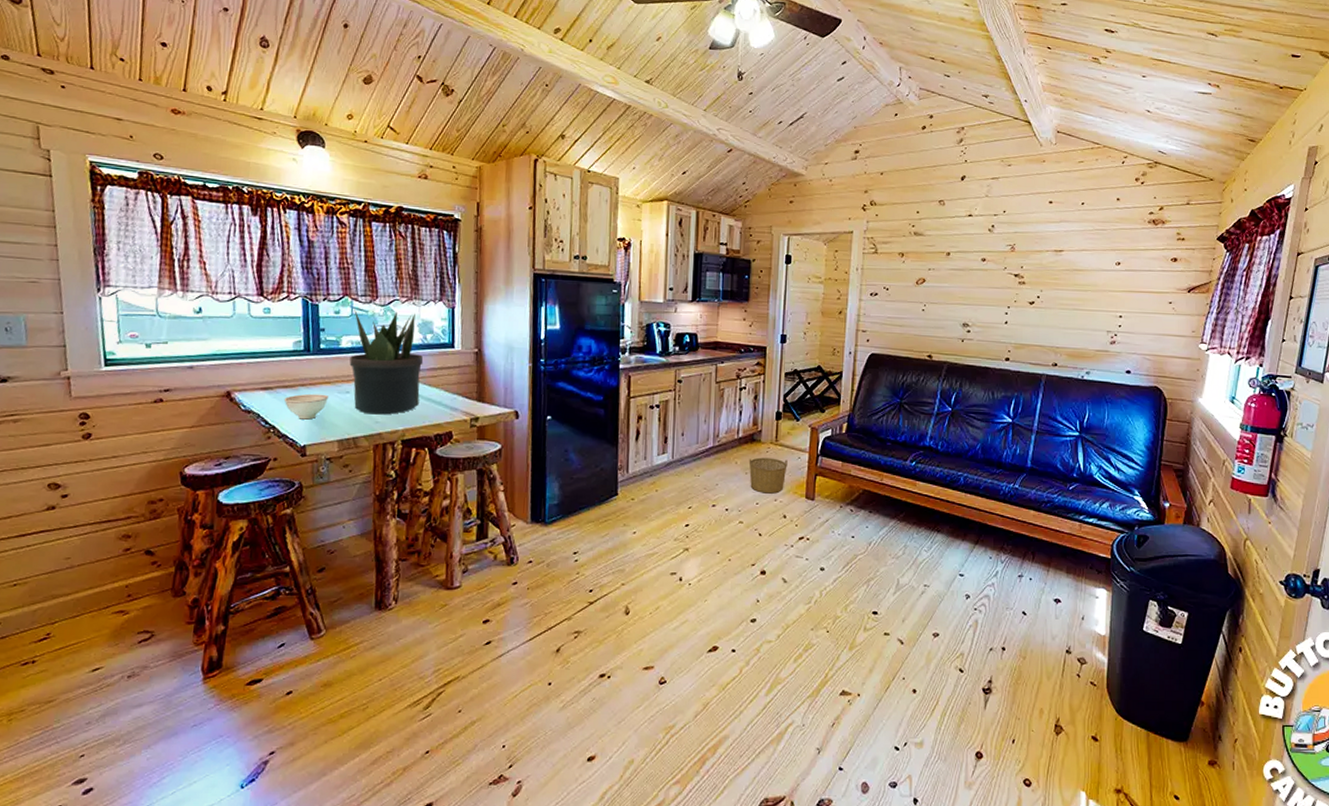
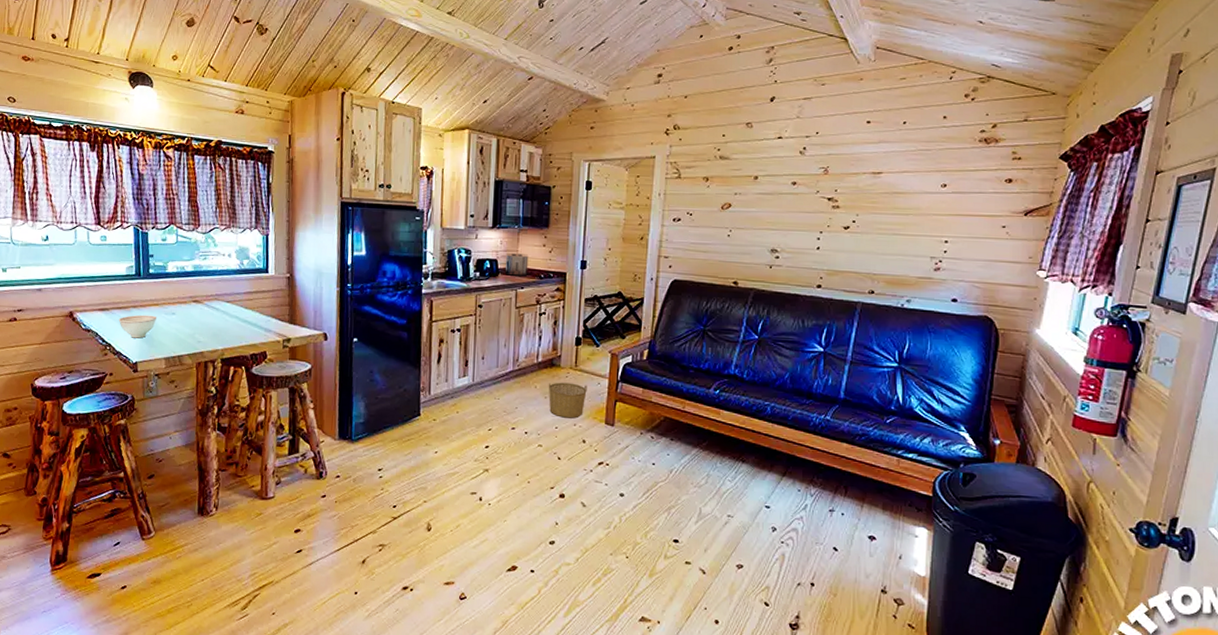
planter: present [349,309,424,415] -> none [175,236,241,335]
toaster: none [704,327,729,351] -> present [504,253,529,276]

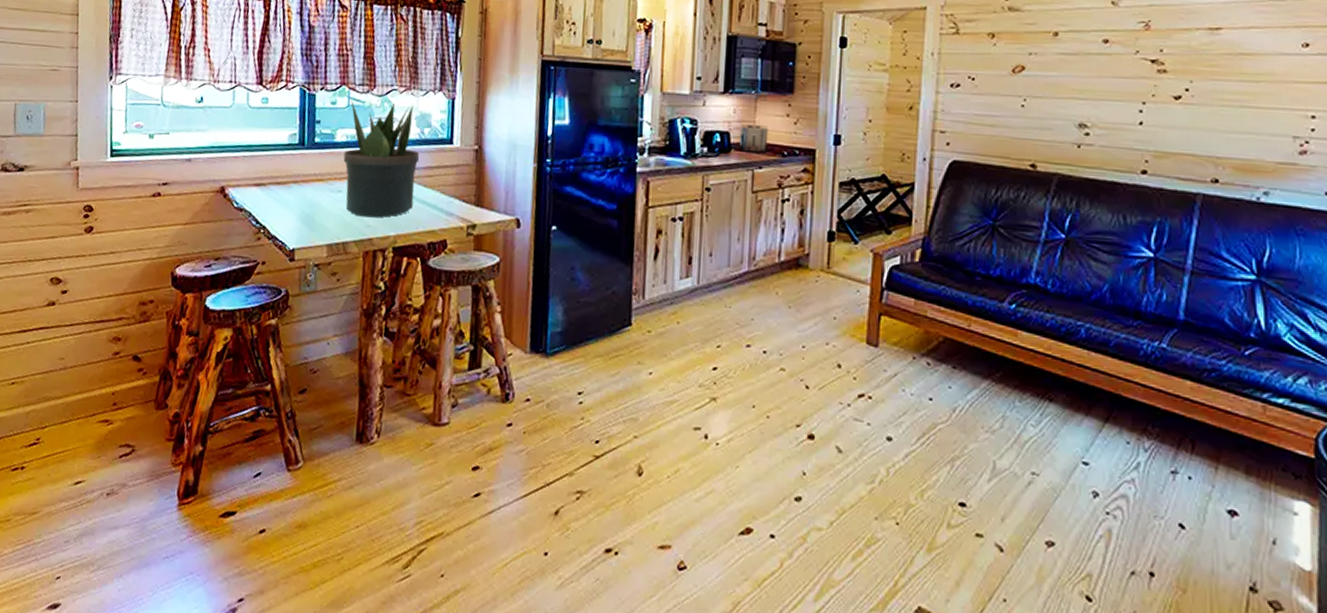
bowl: present [118,314,156,339] -> none [276,191,320,221]
planter: none [175,236,241,335] -> present [343,99,420,218]
basket: present [548,382,587,419] -> none [792,287,843,336]

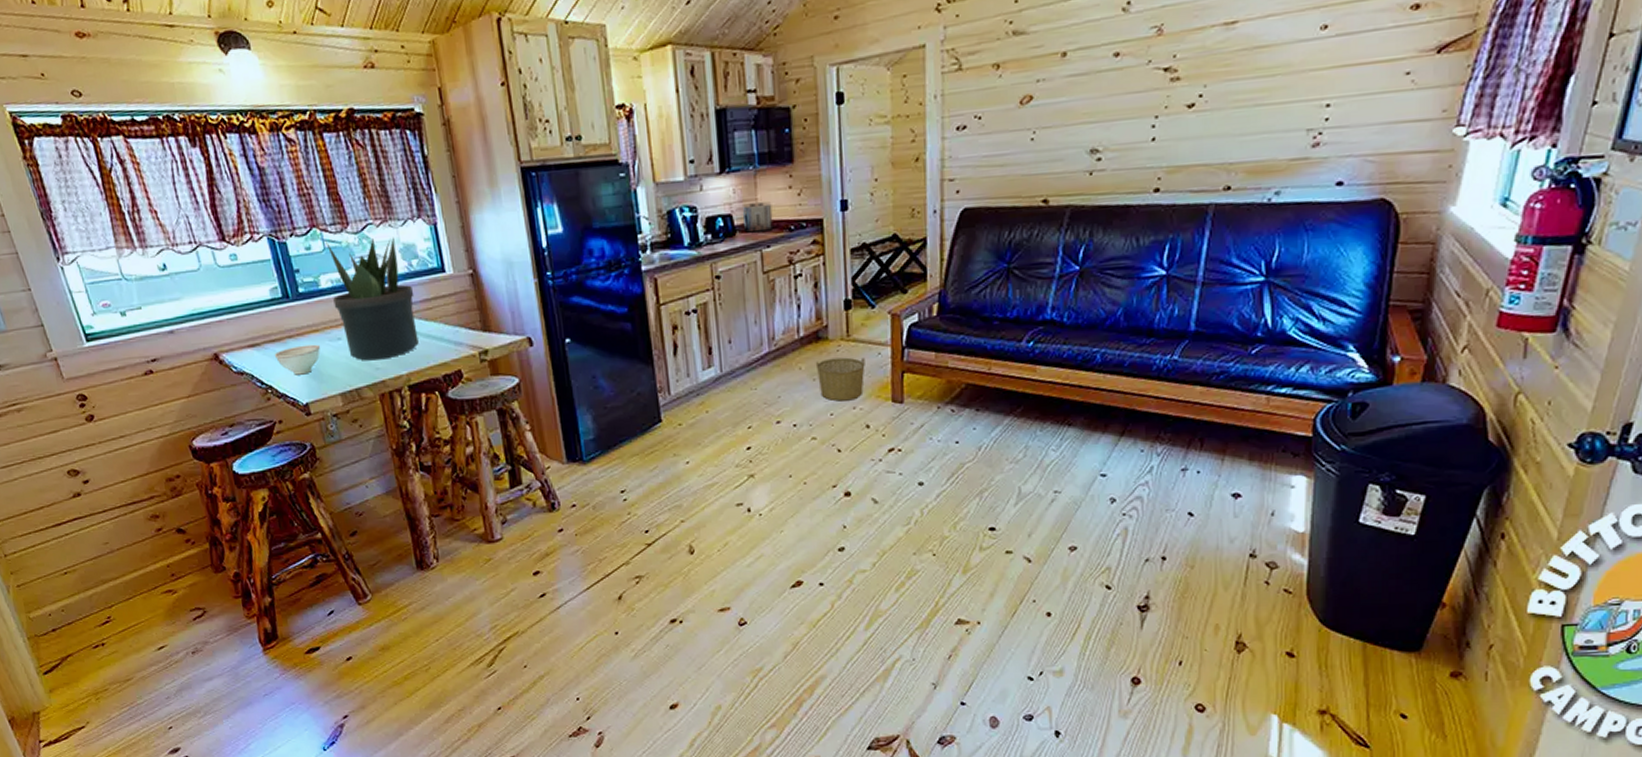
bowl: none [276,191,320,221] -> present [274,344,321,375]
basket: none [792,287,843,336] -> present [815,357,865,402]

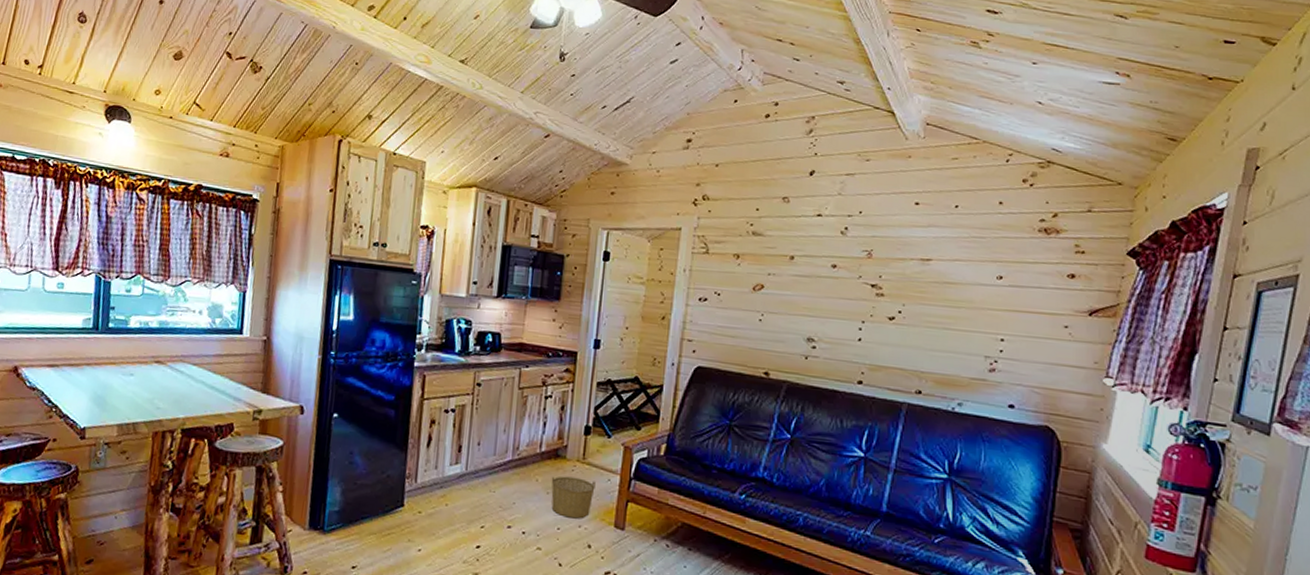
bowl: present [274,344,321,375] -> none [68,373,112,401]
planter: present [326,237,419,361] -> none [136,288,210,401]
toaster: present [741,202,774,233] -> none [508,326,536,354]

